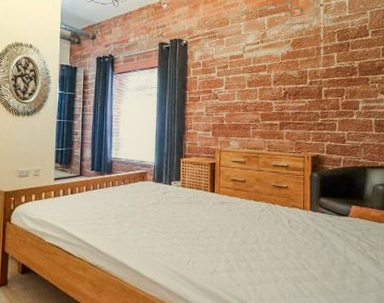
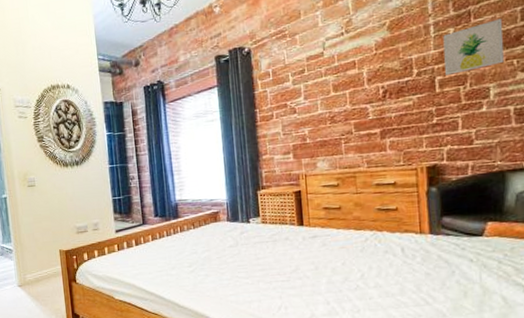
wall art: none [329,52,370,88] -> present [443,18,504,75]

